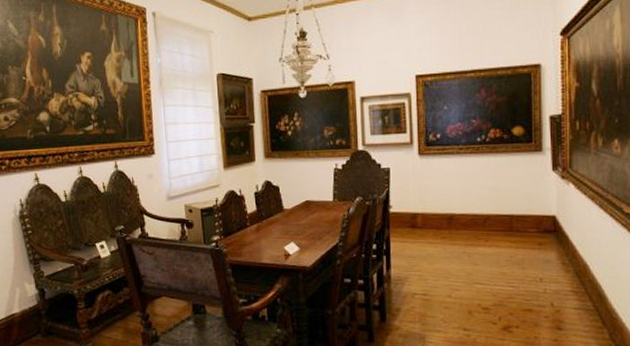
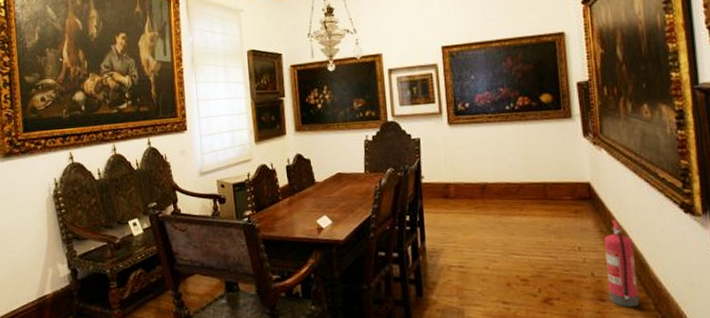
fire extinguisher: none [566,252,595,336] -> present [604,219,640,307]

